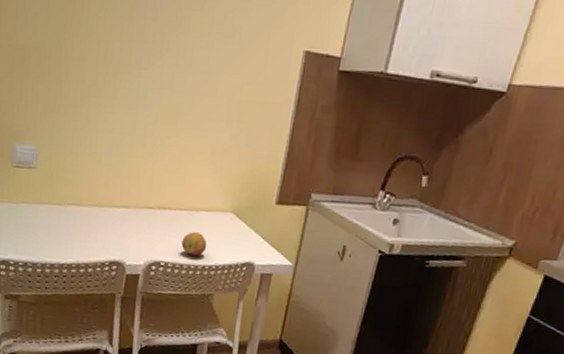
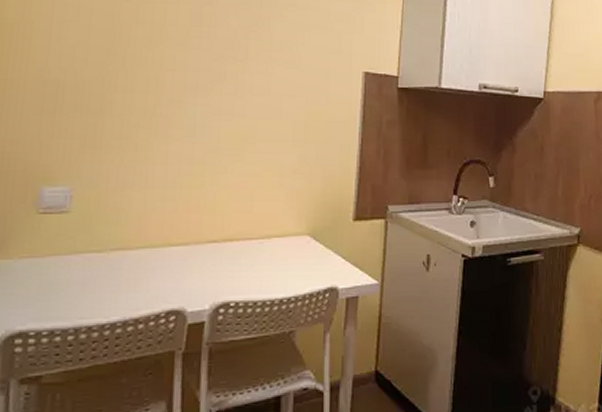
fruit: present [181,231,207,256] -> none [253,261,283,289]

